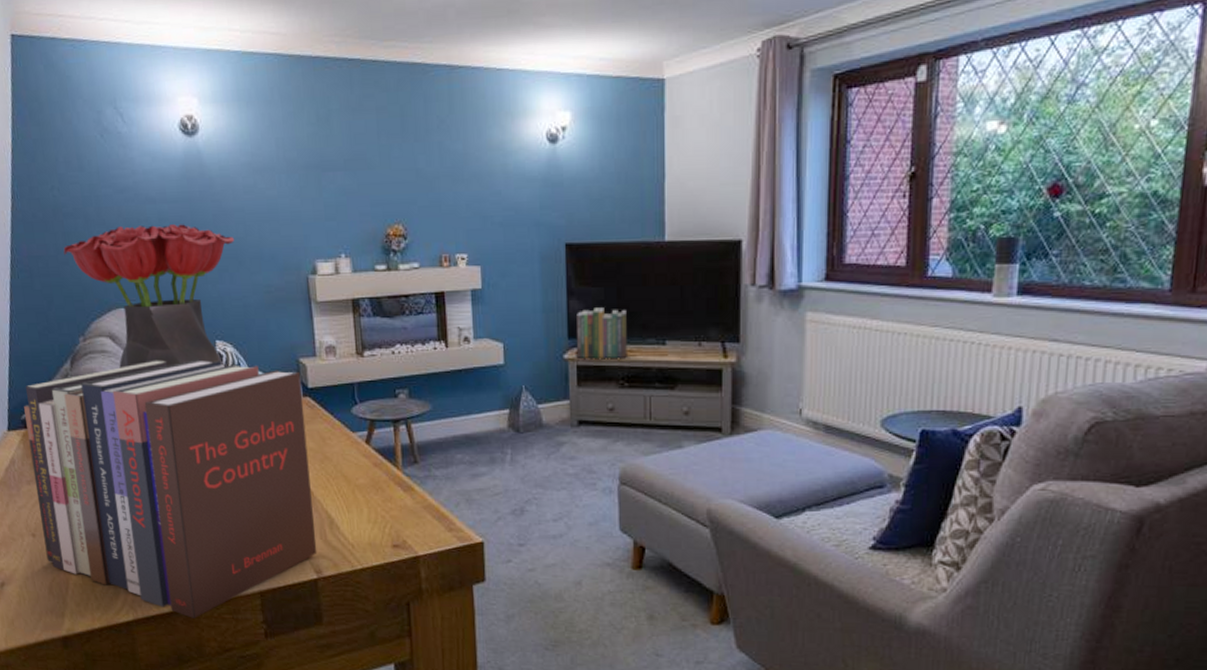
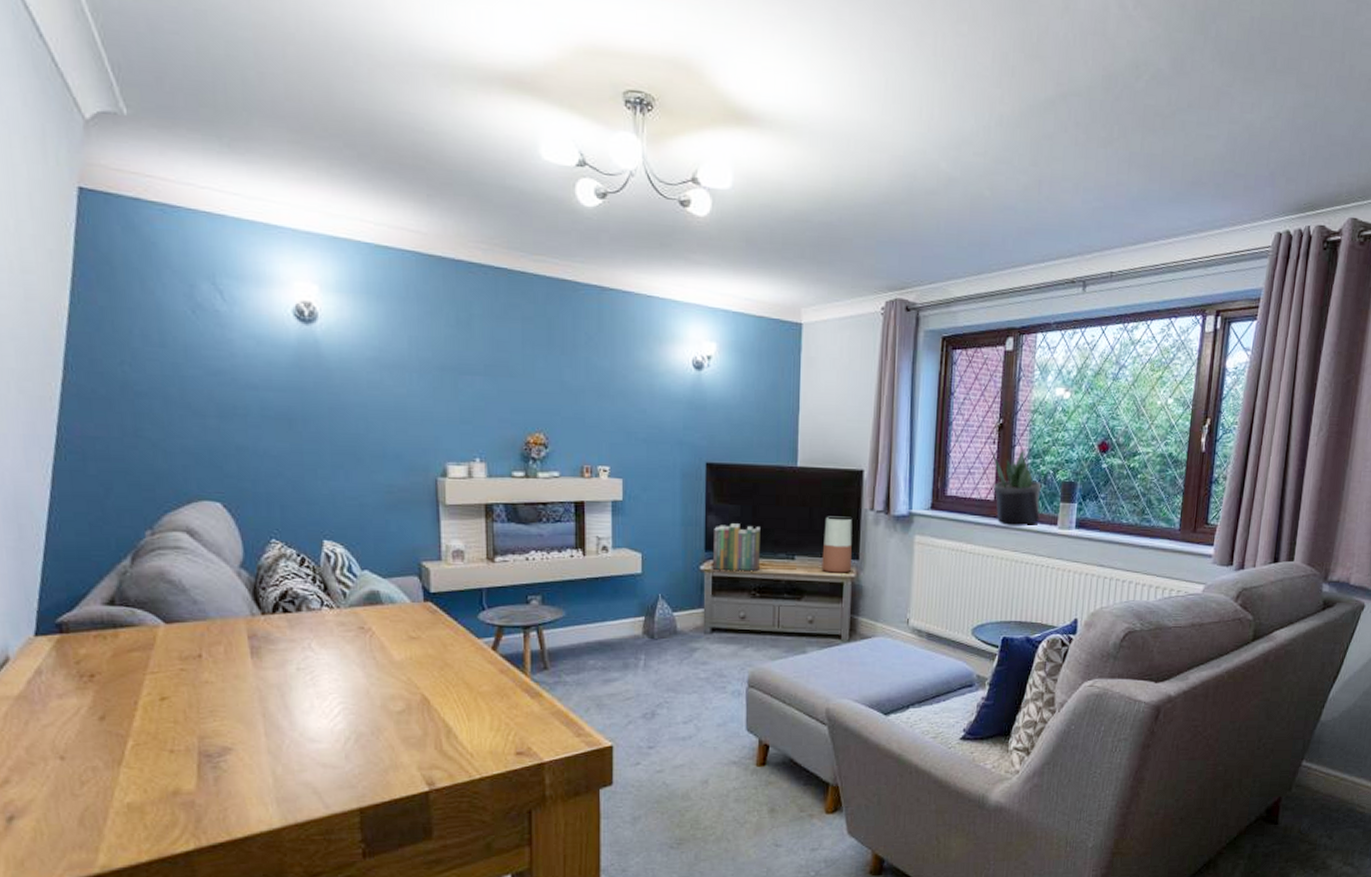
books: present [24,359,318,618] -> none [61,559,431,843]
bouquet: present [63,224,235,368] -> none [132,412,354,568]
vase: none [697,294,732,359] -> present [822,516,853,573]
planter: none [901,202,969,296] -> present [992,449,1042,527]

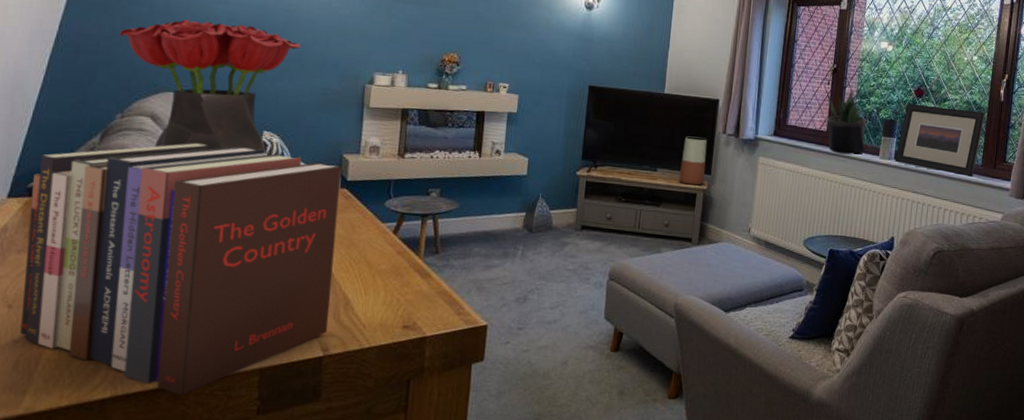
books: none [61,559,431,843] -> present [20,143,342,395]
bouquet: none [132,412,354,568] -> present [119,19,301,154]
books: present [712,523,760,572] -> none [587,137,630,180]
picture frame: none [1076,462,1184,545] -> present [895,104,986,178]

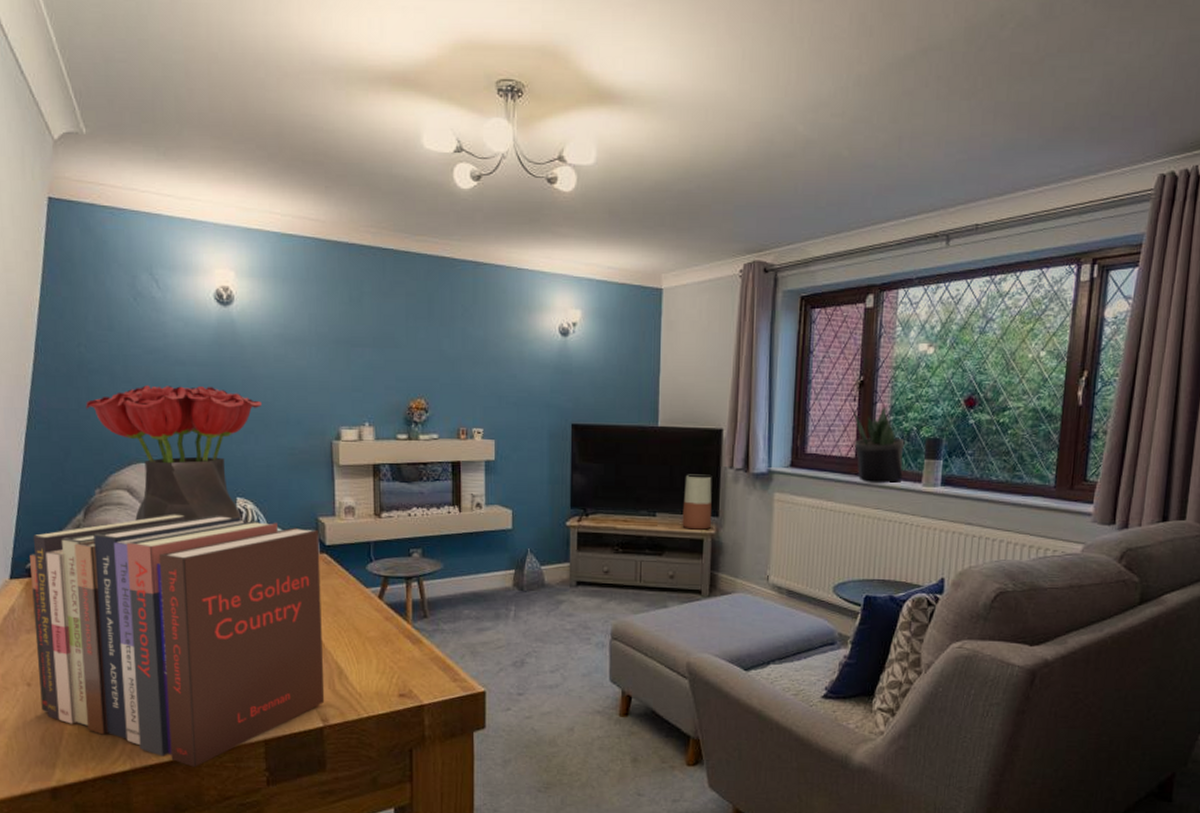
picture frame: present [895,104,986,178] -> none [942,418,1059,502]

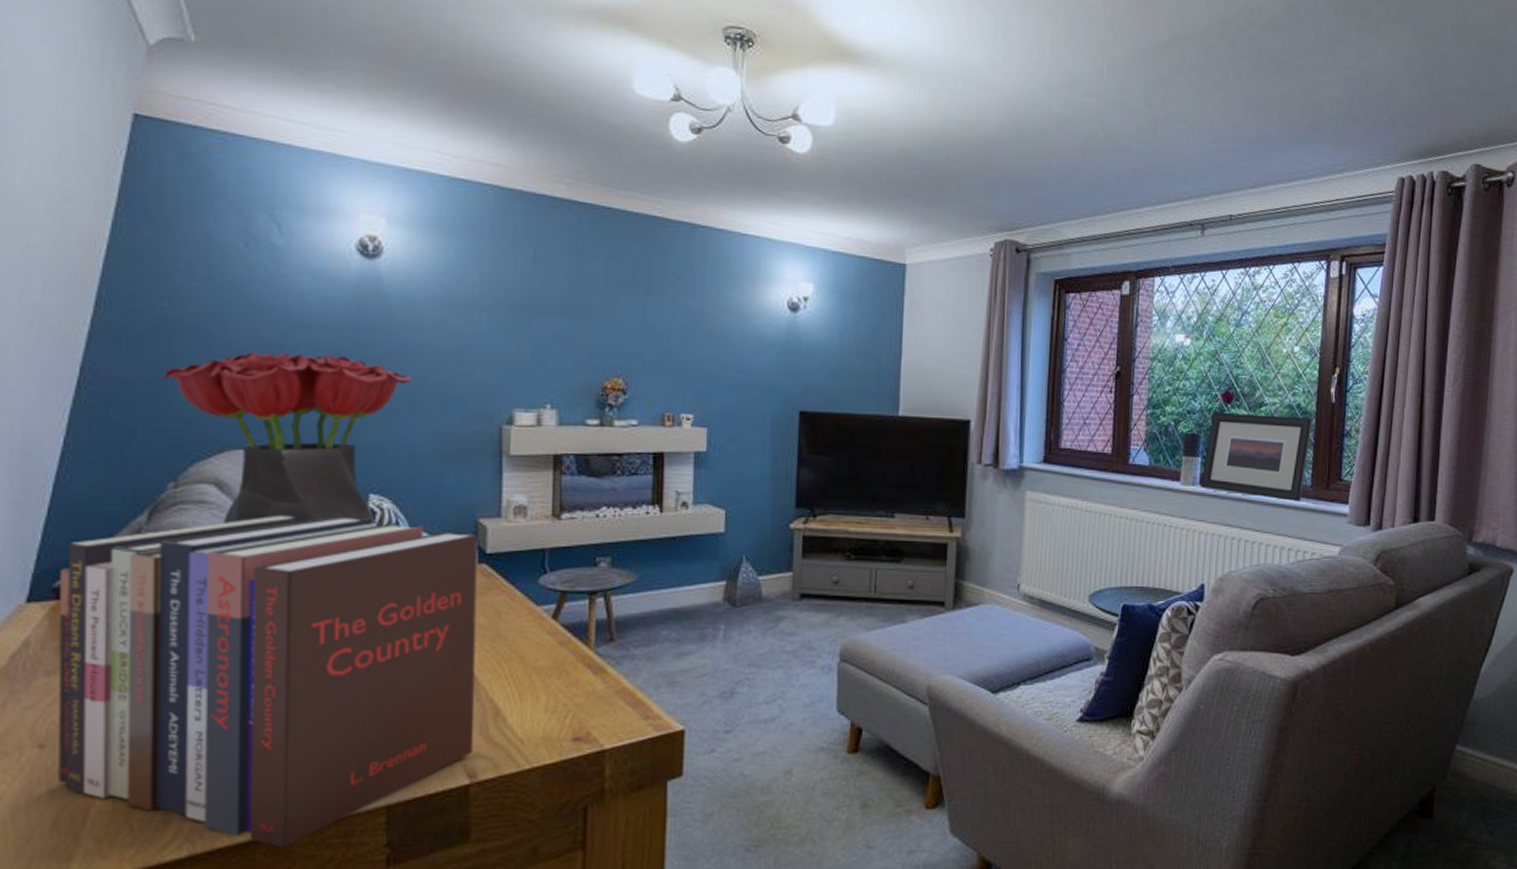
vase: present [682,474,712,530] -> none [924,470,958,533]
planter: present [852,406,905,484] -> none [1108,399,1163,482]
picture frame: none [942,418,1059,502] -> present [1201,413,1313,502]

